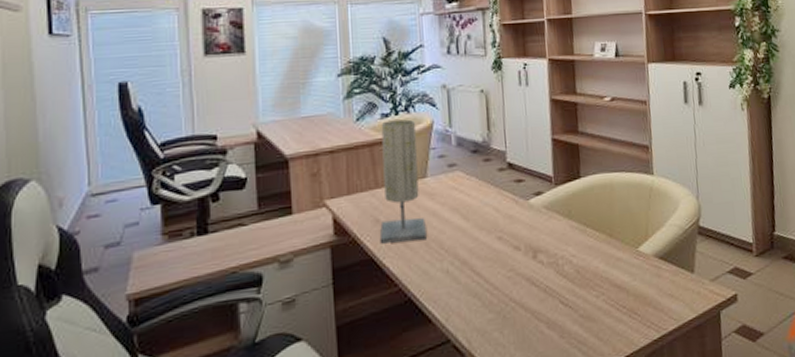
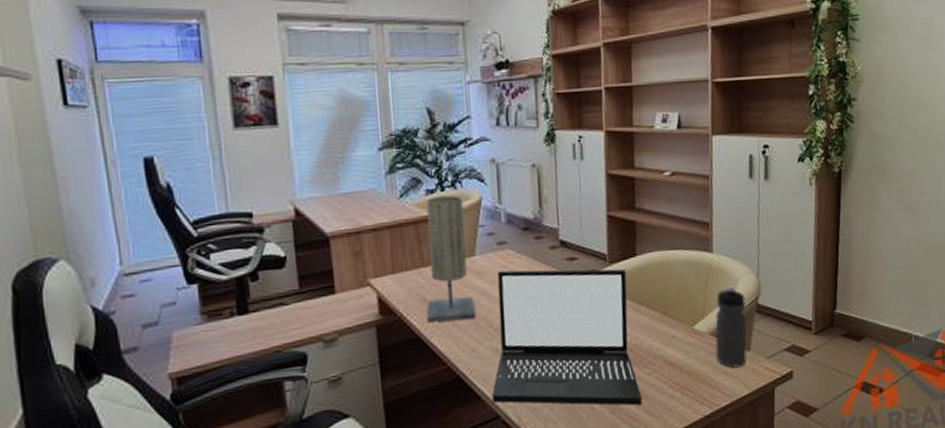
laptop: none [442,190,591,330] -> present [492,269,642,406]
water bottle: none [659,208,692,291] -> present [715,286,747,368]

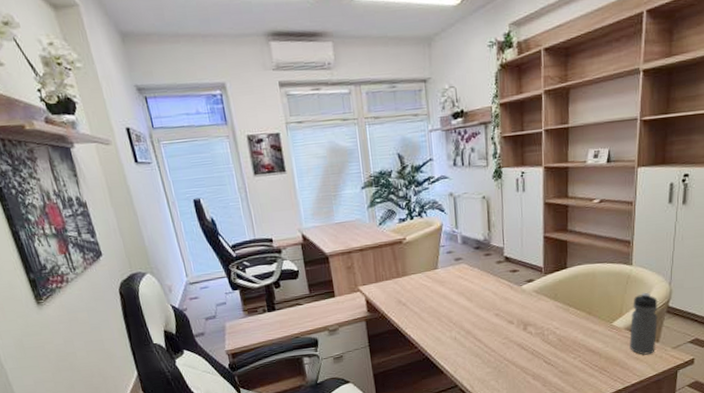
table lamp: present [426,195,475,323] -> none [399,222,439,318]
laptop: present [492,269,642,406] -> none [452,278,568,381]

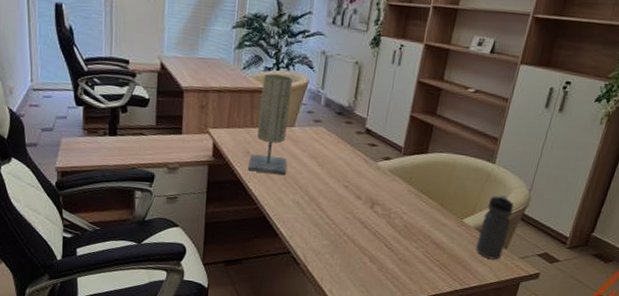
table lamp: none [399,222,439,318] -> present [247,74,294,176]

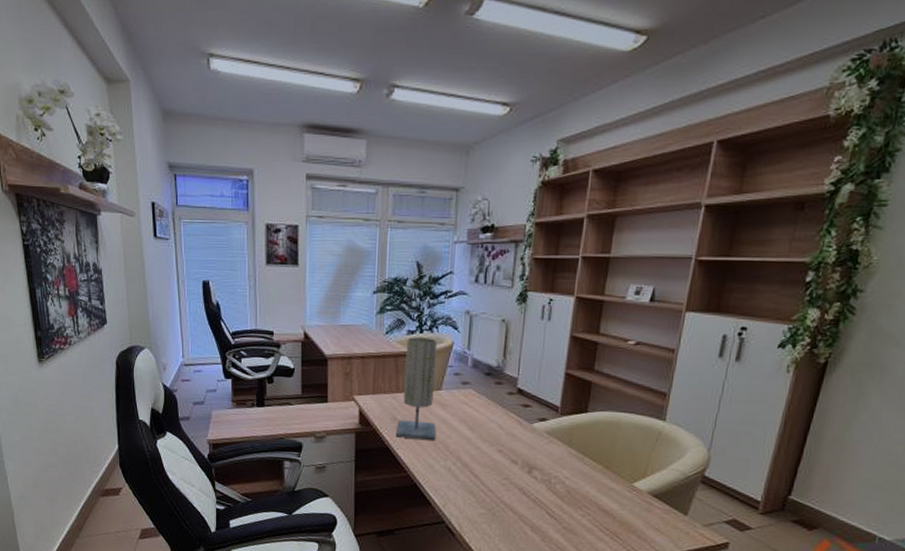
water bottle: present [476,194,514,260] -> none [650,454,692,528]

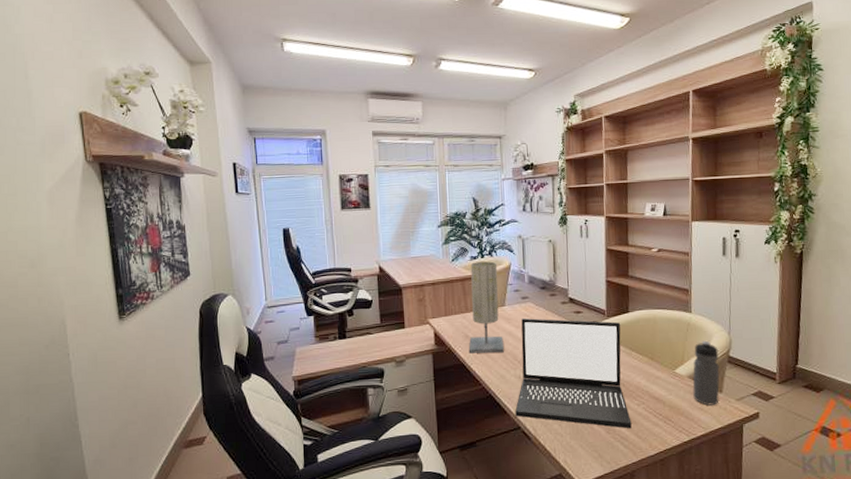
laptop: none [440,405,575,540] -> present [515,318,632,429]
water bottle: none [650,454,692,528] -> present [692,340,720,406]

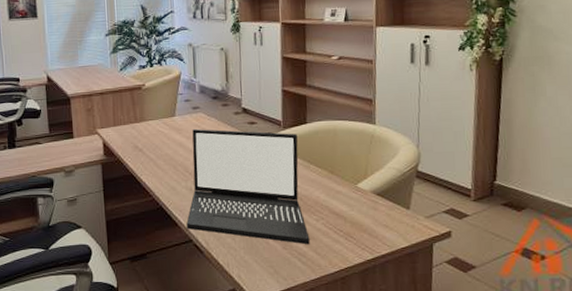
table lamp: present [468,261,504,354] -> none [138,70,175,165]
water bottle: present [692,340,720,406] -> none [377,154,407,223]

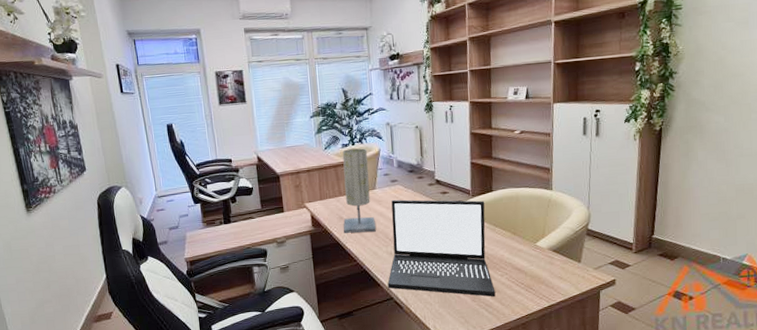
table lamp: none [138,70,175,165] -> present [342,148,376,233]

